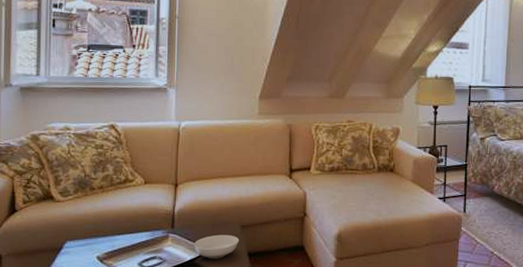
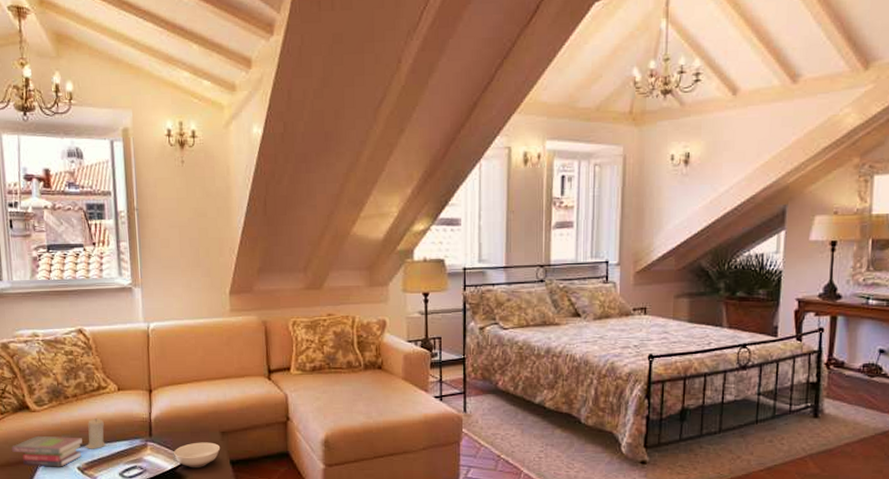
books: none [31,225,104,256] -> present [12,435,82,467]
candle: none [106,210,129,240] -> present [85,418,107,449]

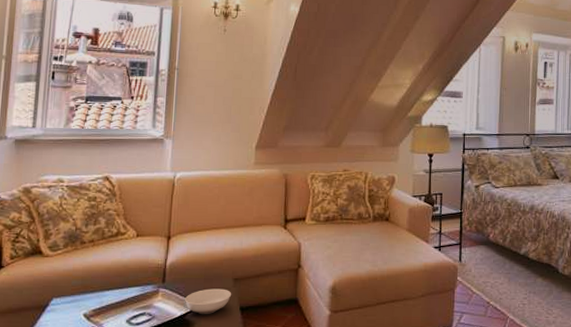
books: present [12,435,82,467] -> none [16,281,93,314]
candle: present [85,418,107,449] -> none [95,264,119,296]

